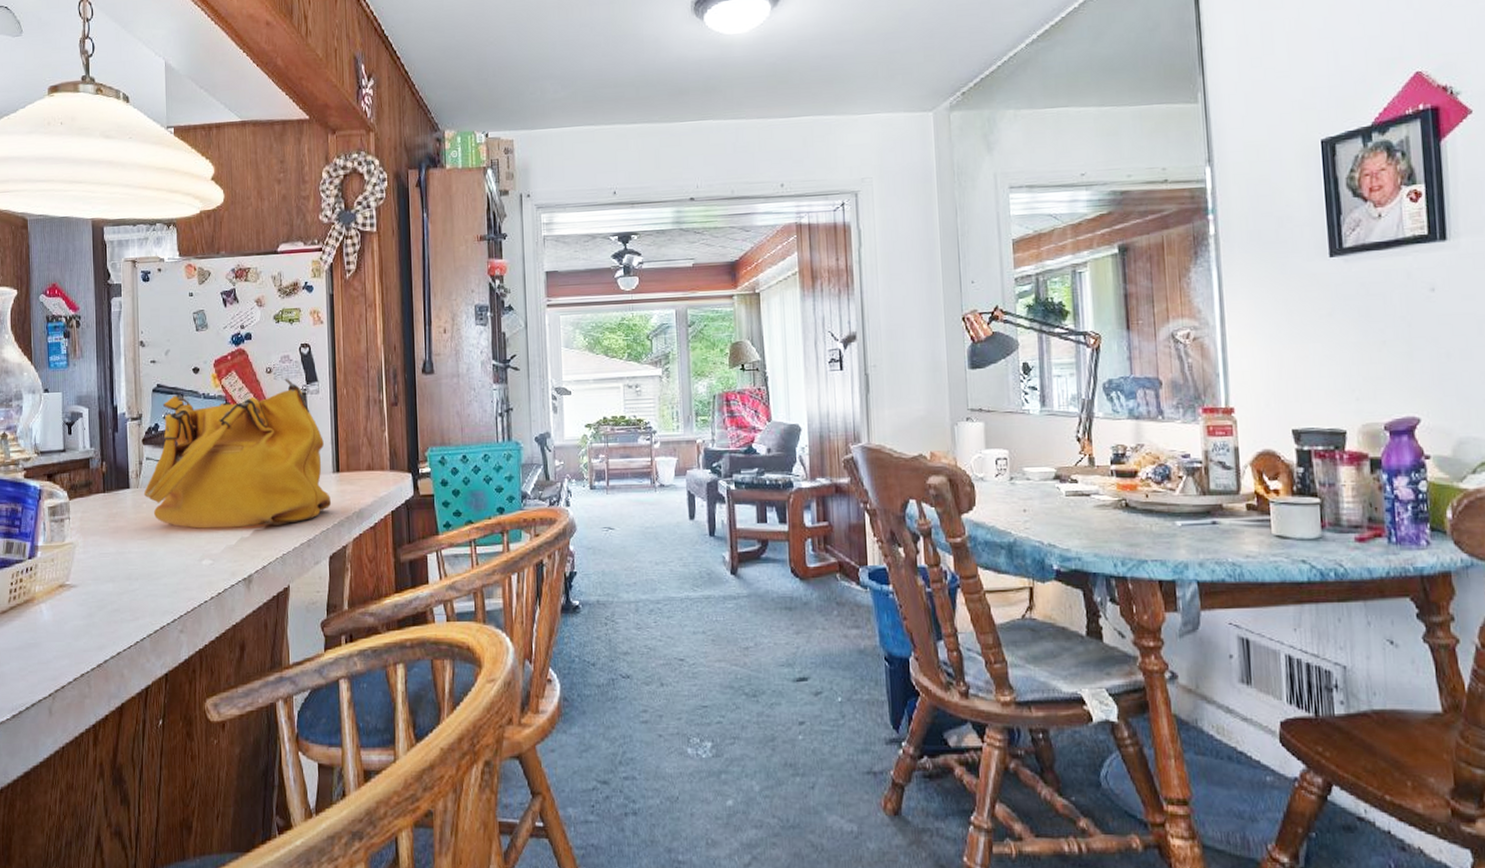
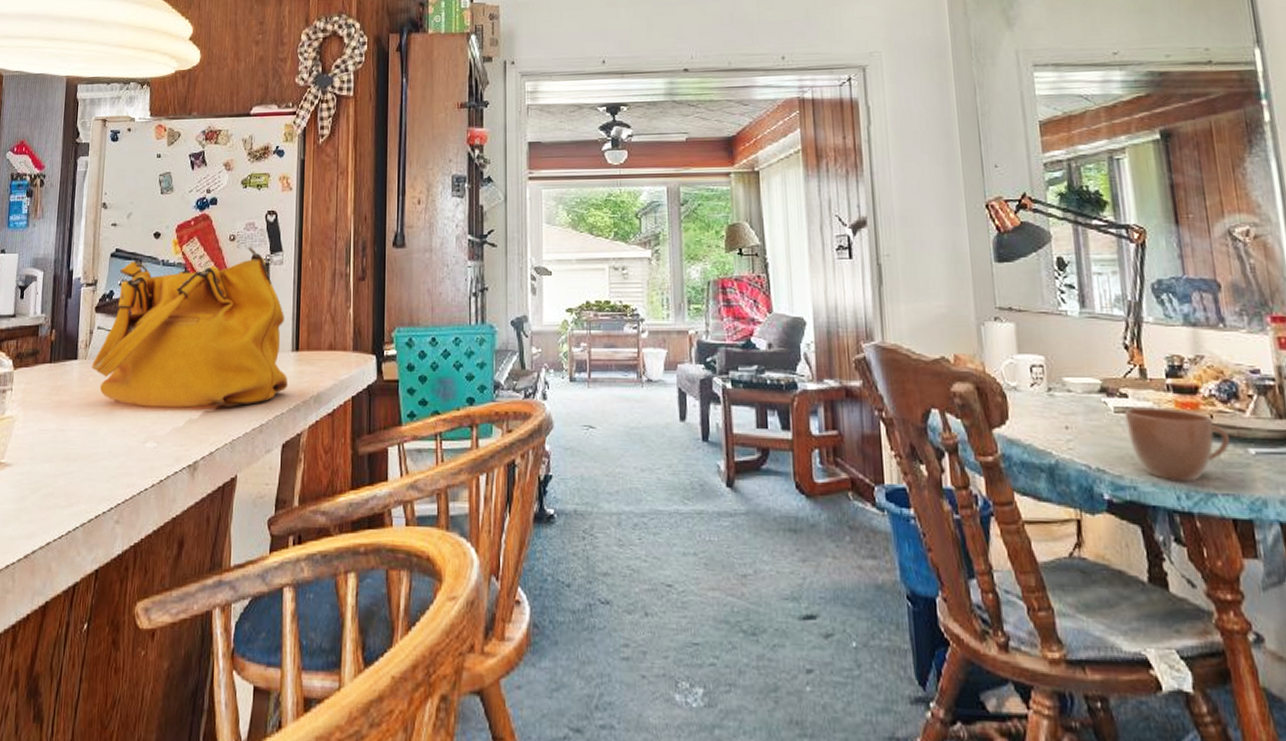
cup: none [1074,490,1162,551] -> present [1124,407,1231,480]

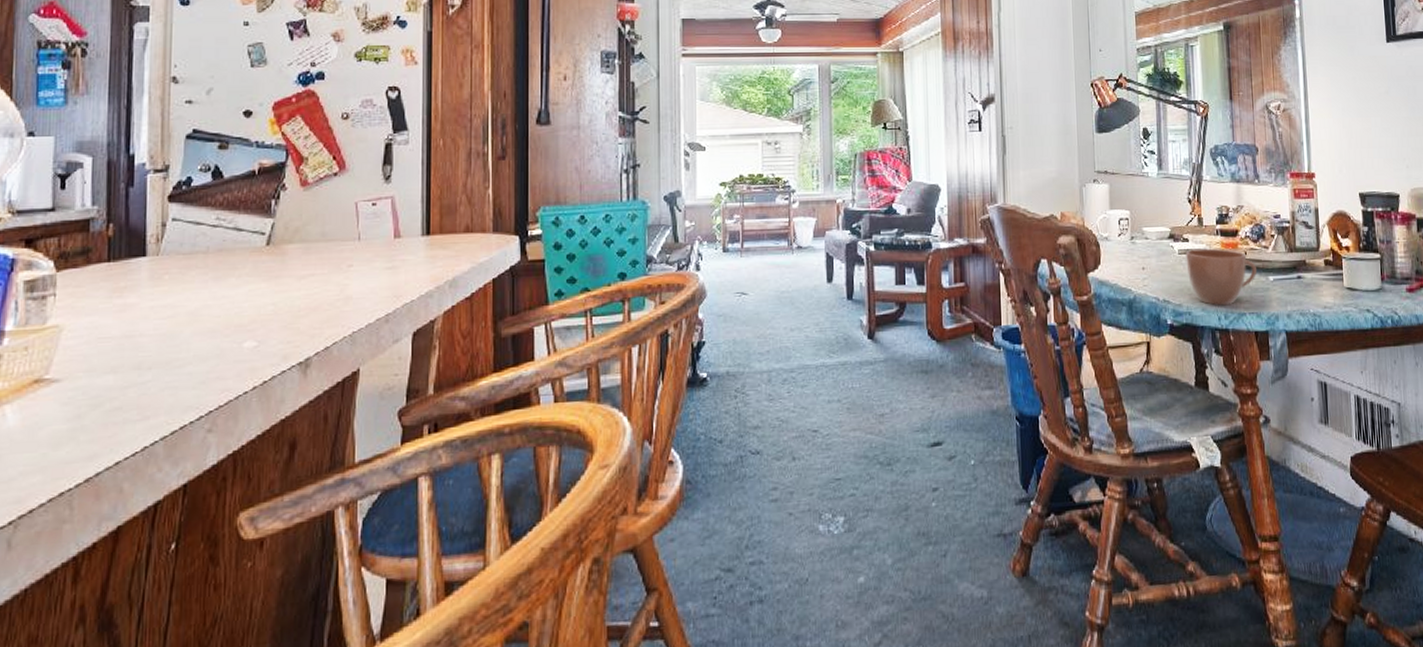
handbag: present [91,246,289,408] -> none [165,125,419,304]

